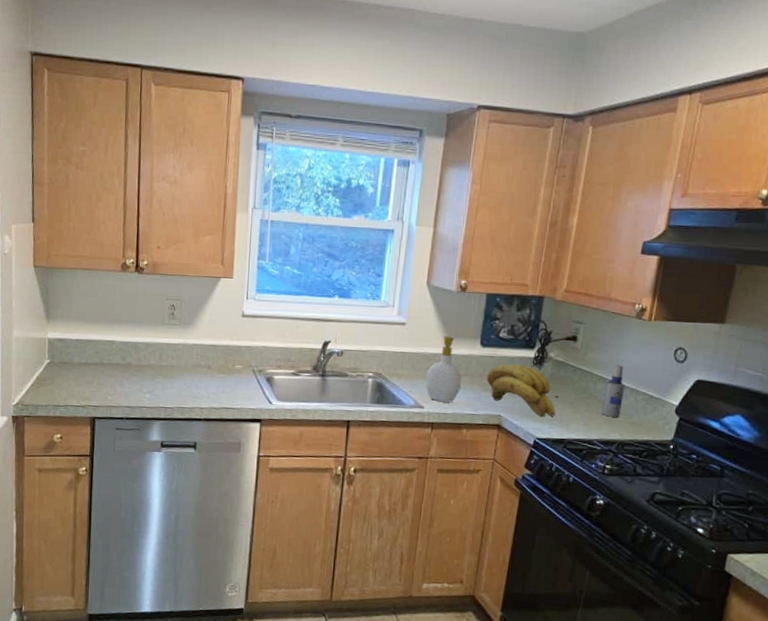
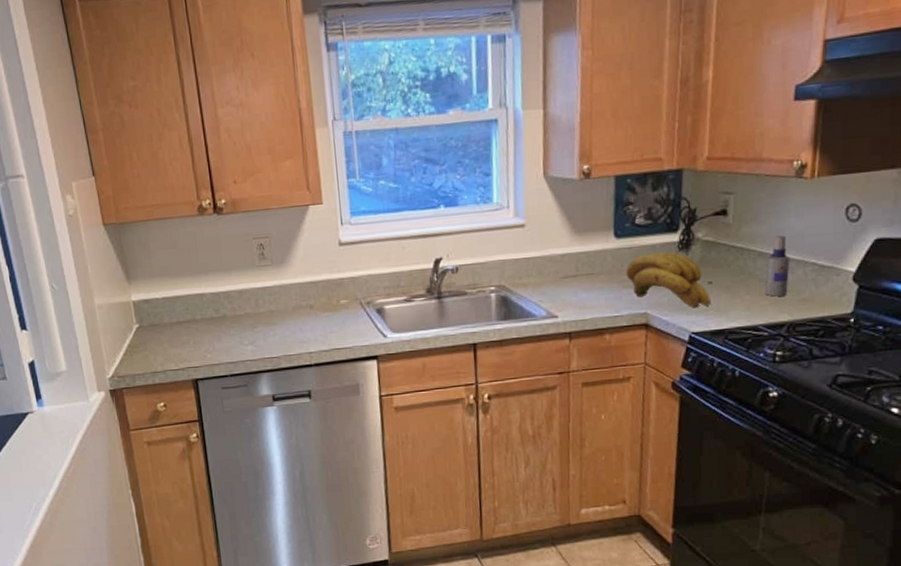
soap bottle: present [425,335,461,403] -> none [555,231,597,308]

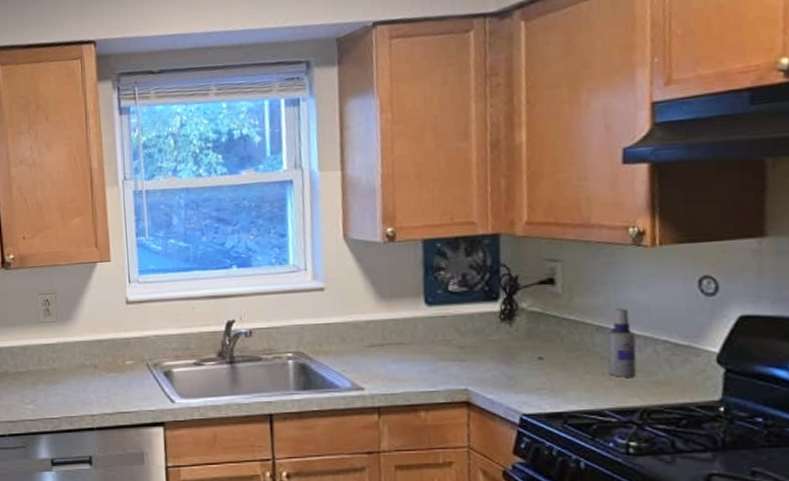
banana bunch: present [625,252,712,308] -> none [440,322,544,387]

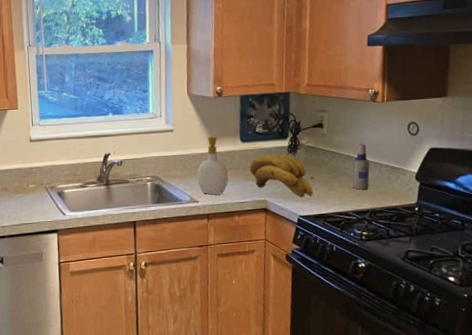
soap bottle: none [360,297,408,380] -> present [196,136,228,195]
banana bunch: none [440,322,544,387] -> present [249,154,314,197]

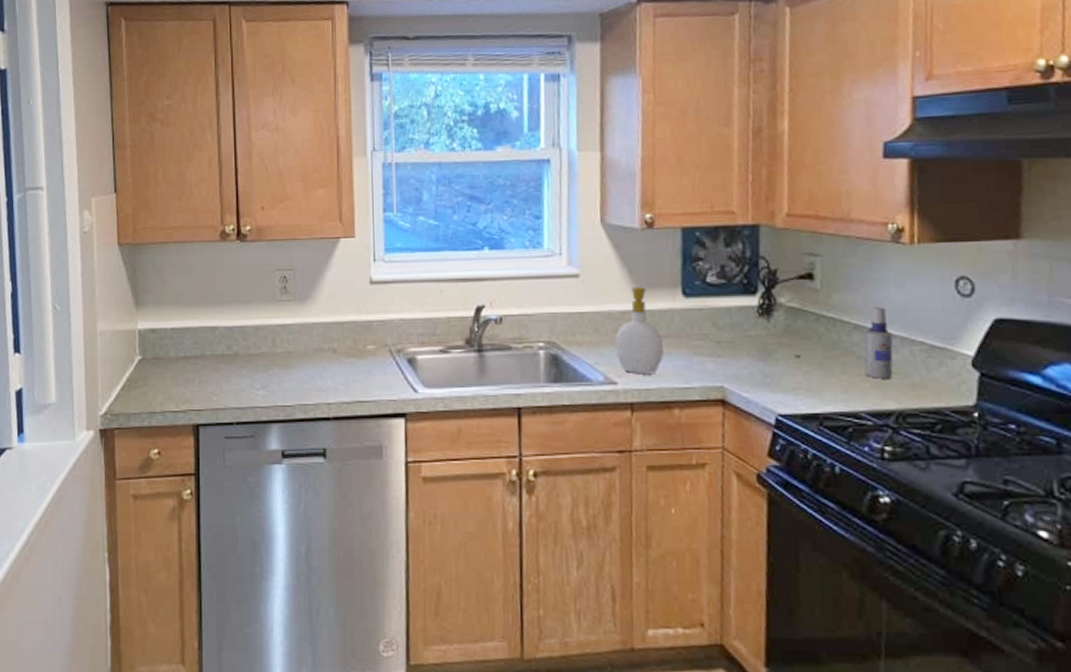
banana bunch: present [249,154,314,197] -> none [696,317,801,385]

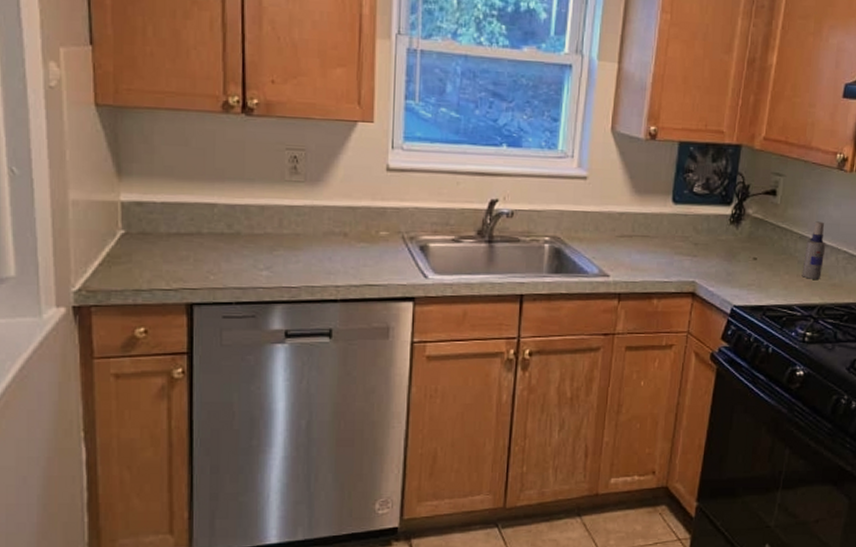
soap bottle: present [614,286,663,375] -> none [610,191,651,269]

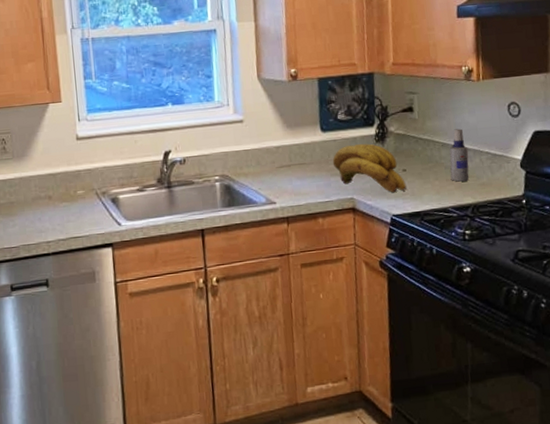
banana bunch: none [679,223,755,282] -> present [332,143,407,193]

